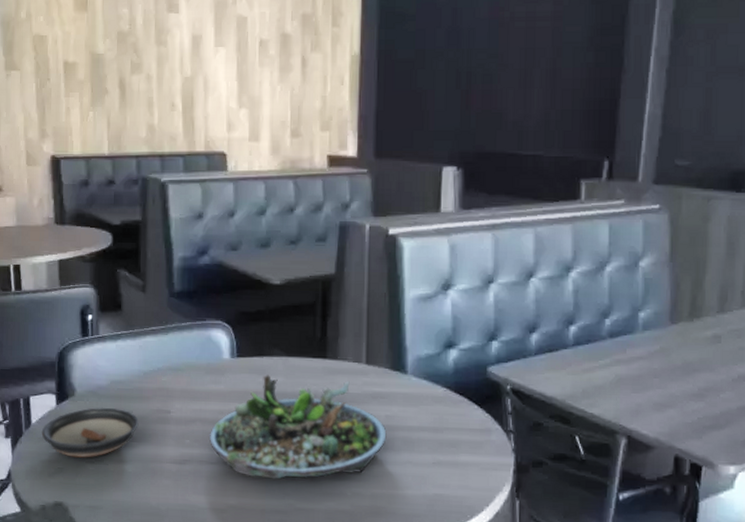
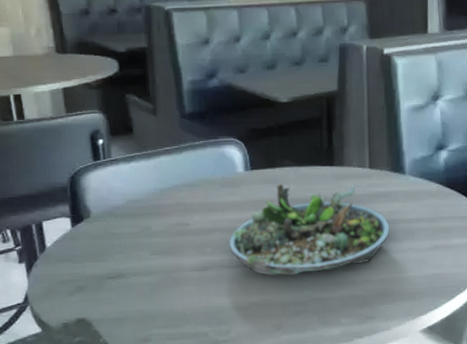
saucer: present [41,407,139,458] -> none [57,225,158,275]

